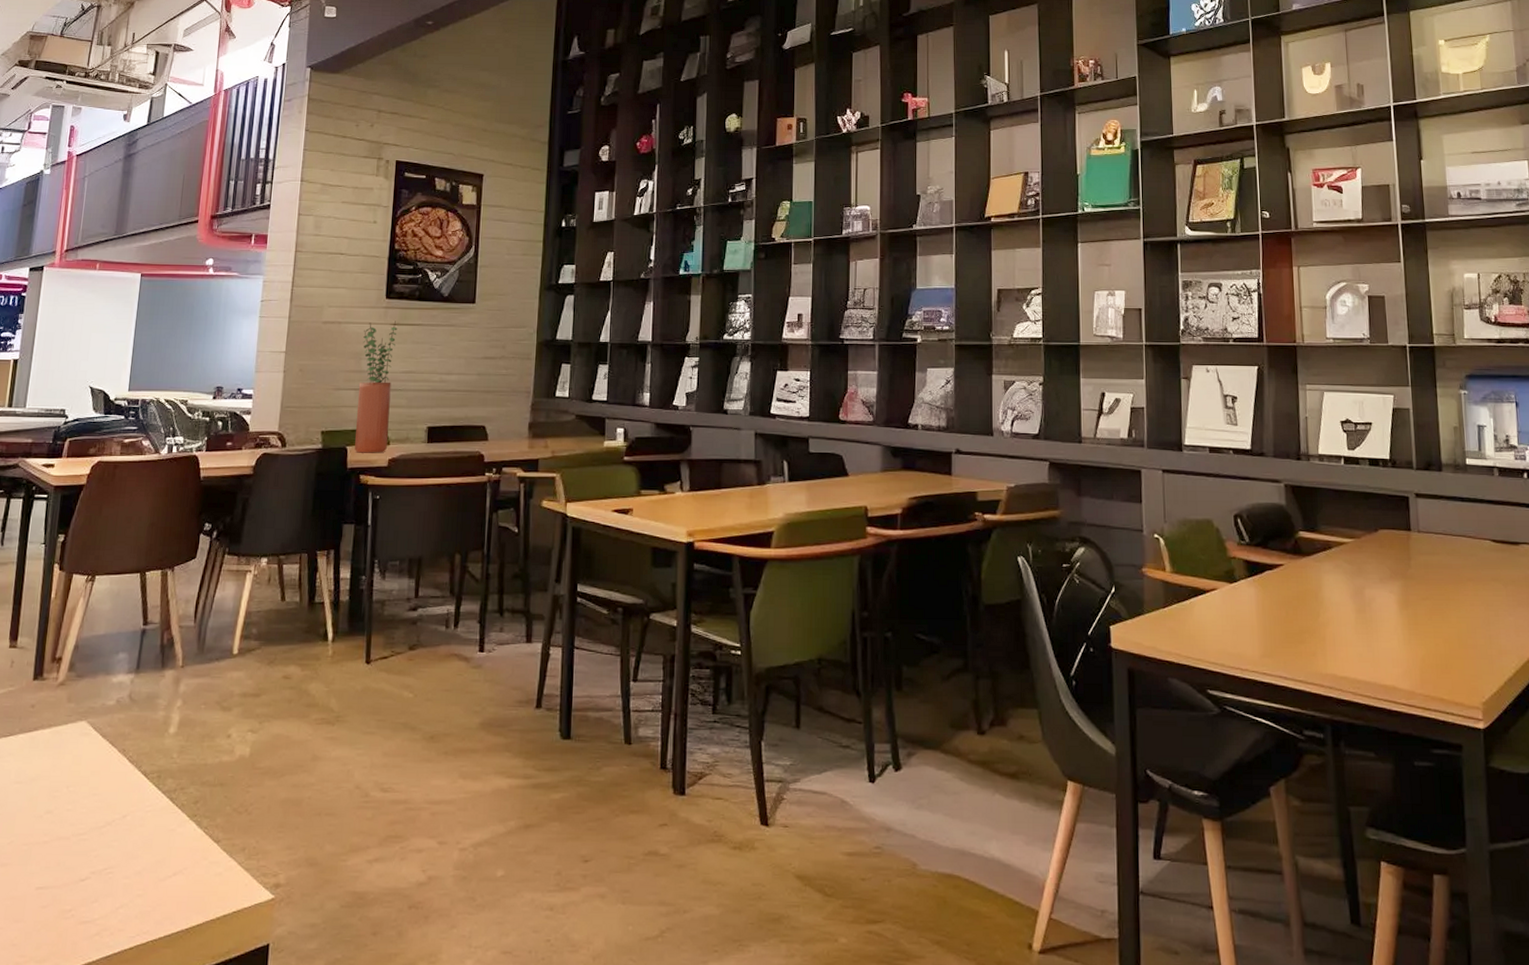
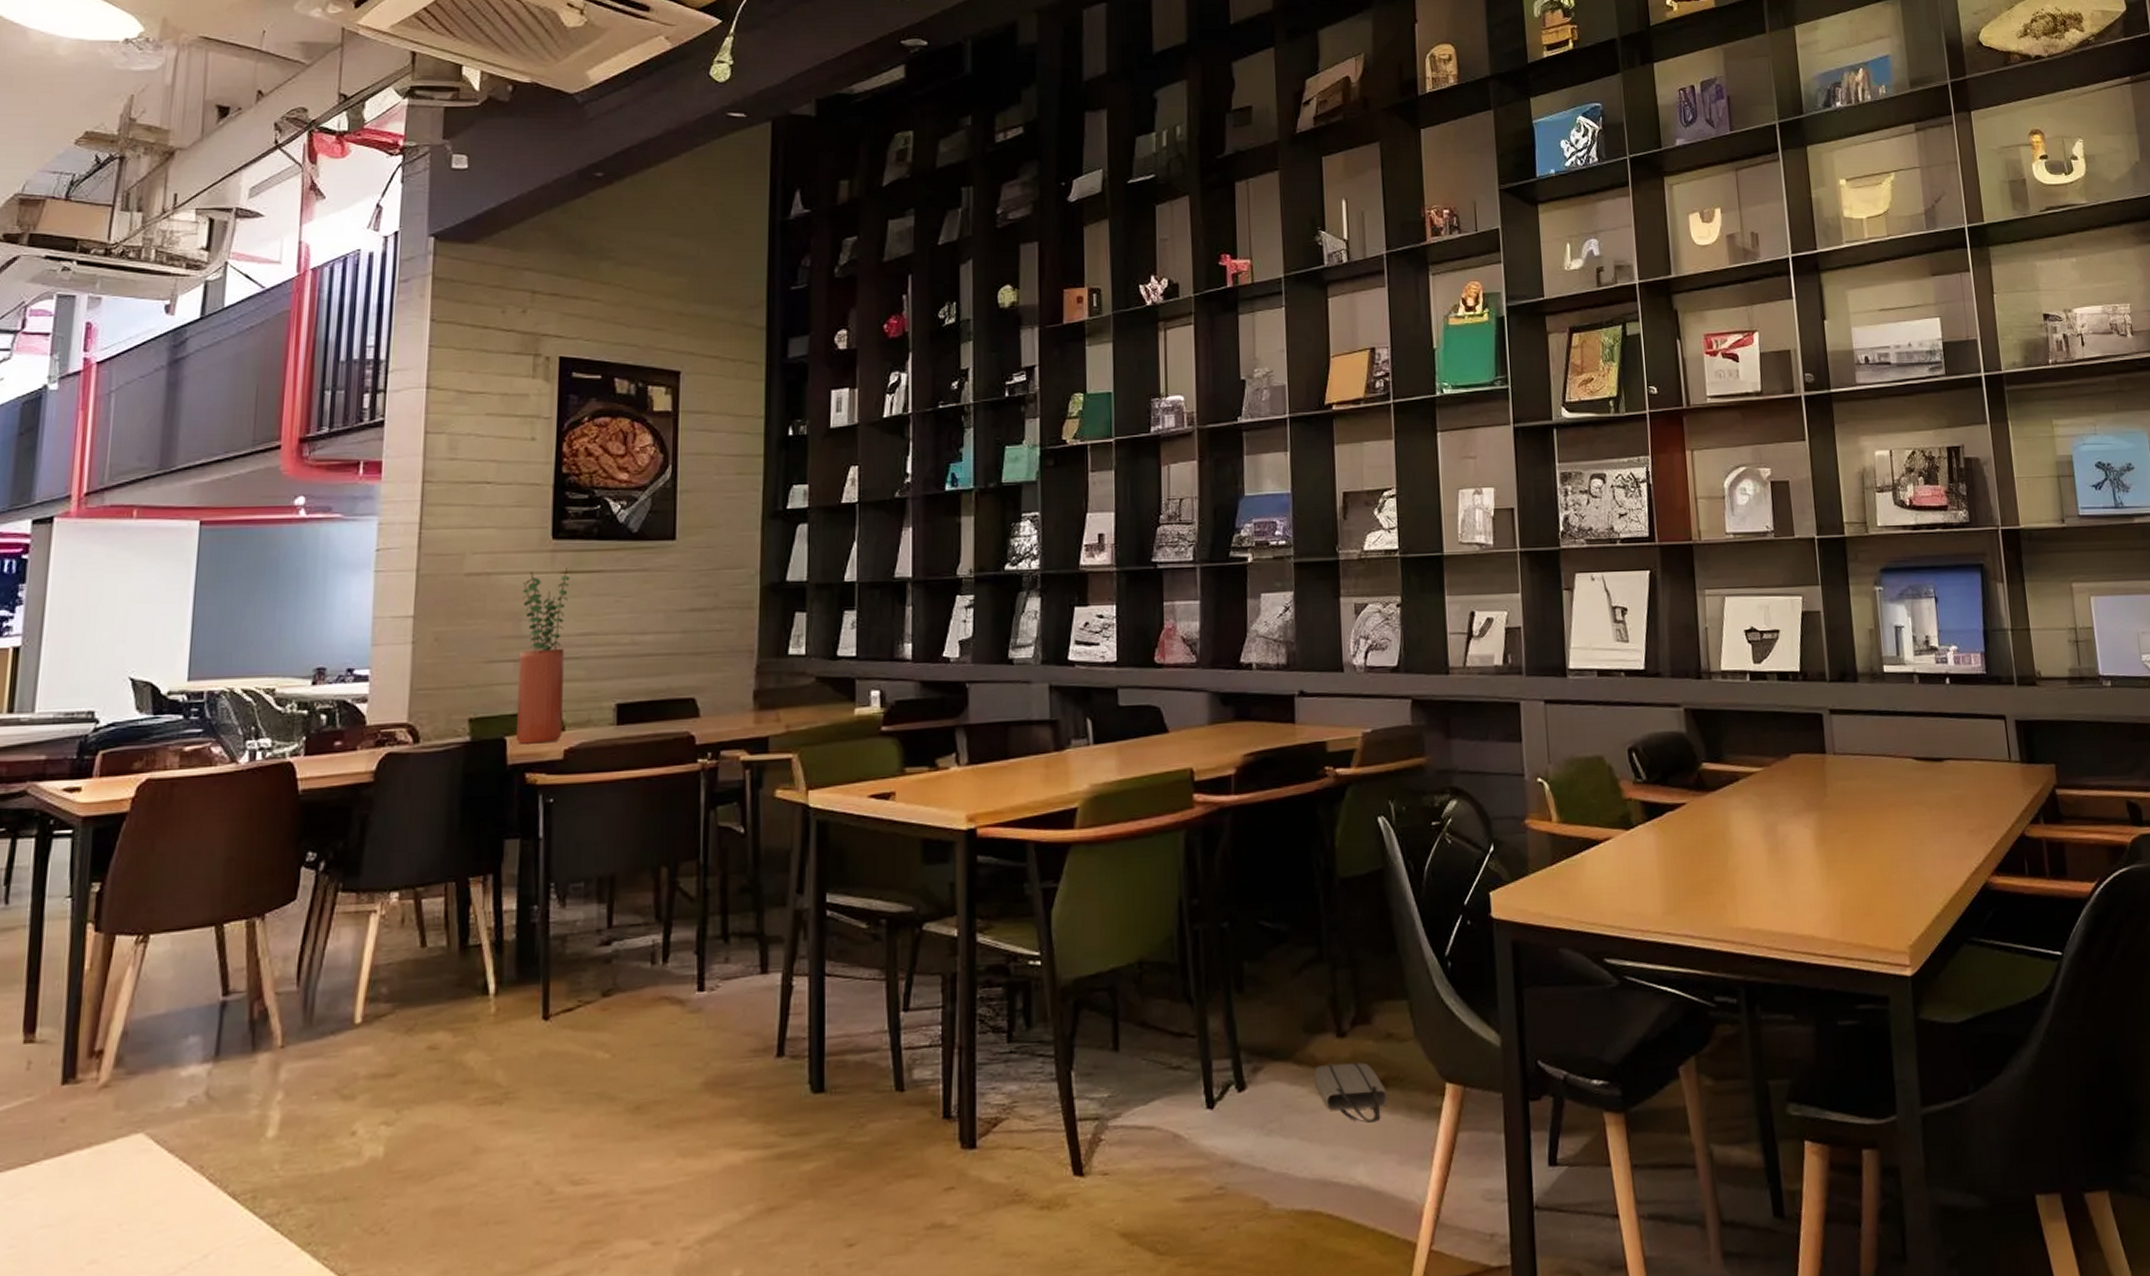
tote bag: none [957,756,1018,807] -> present [1313,1062,1388,1123]

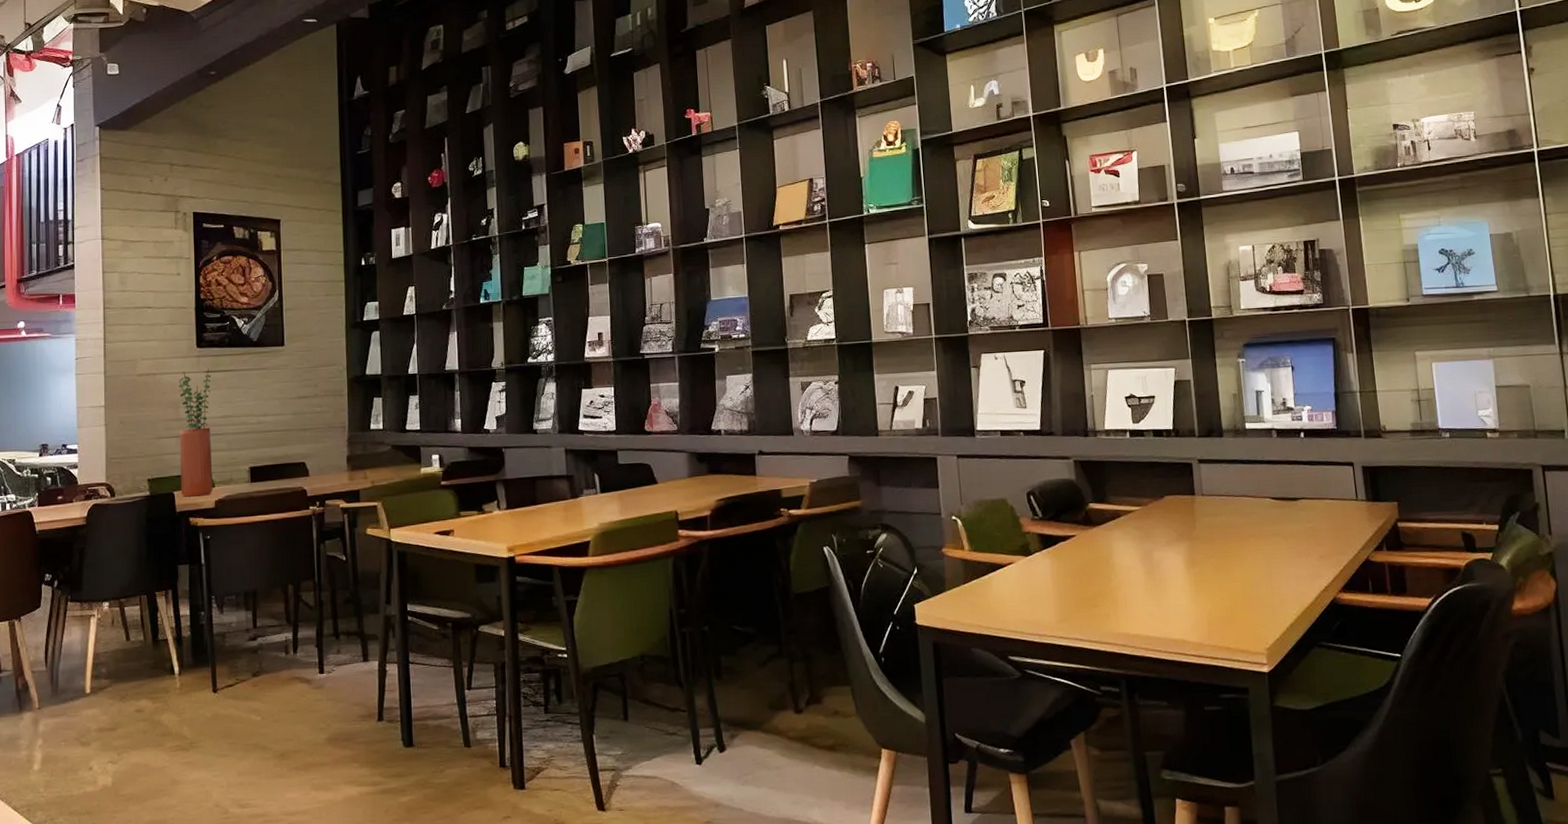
tote bag: present [1313,1062,1388,1123] -> none [777,732,836,778]

